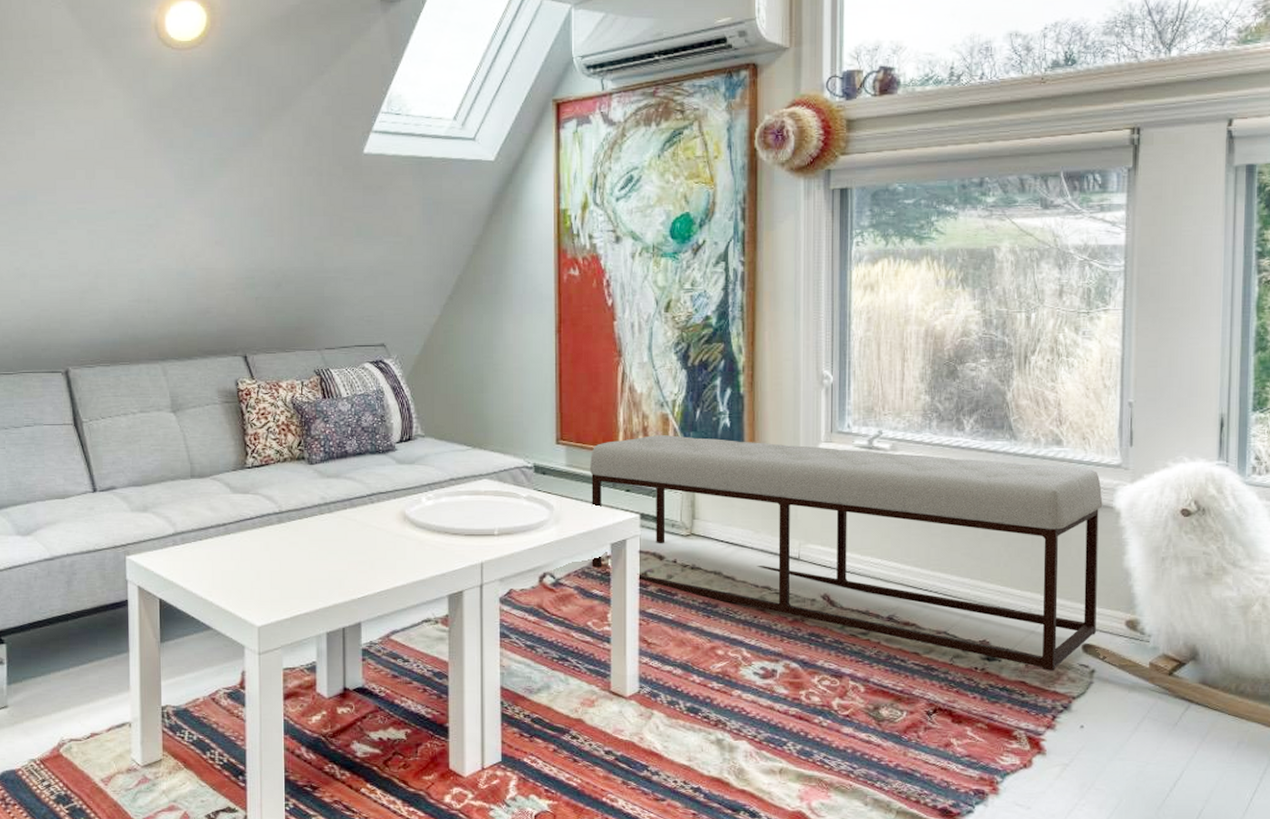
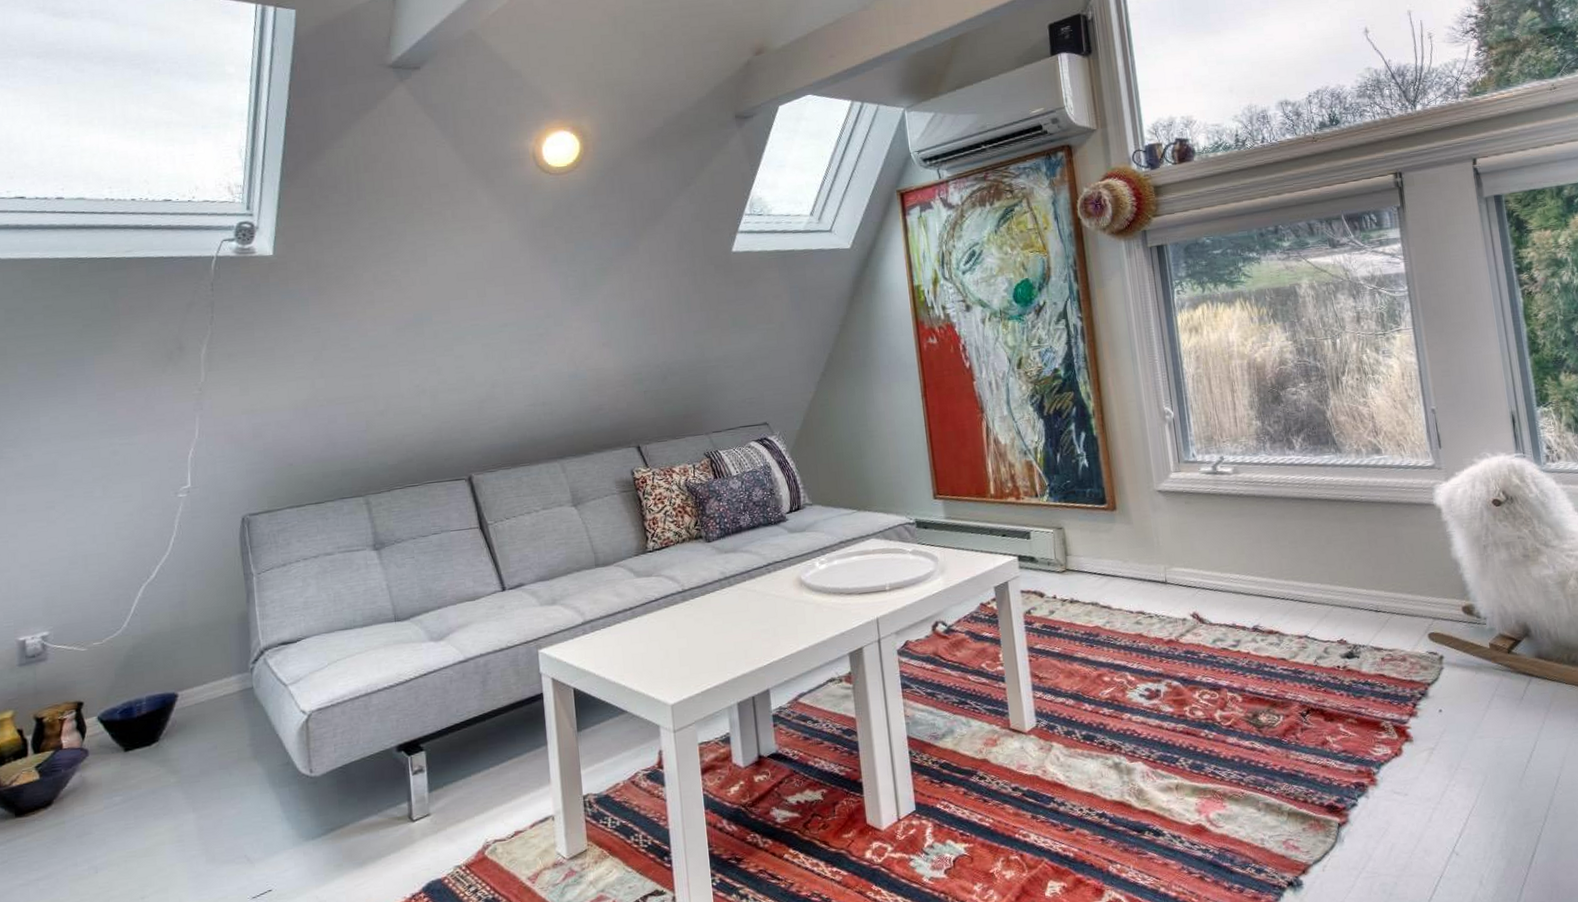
bench: present [589,434,1103,671] -> none [966,471,1438,662]

